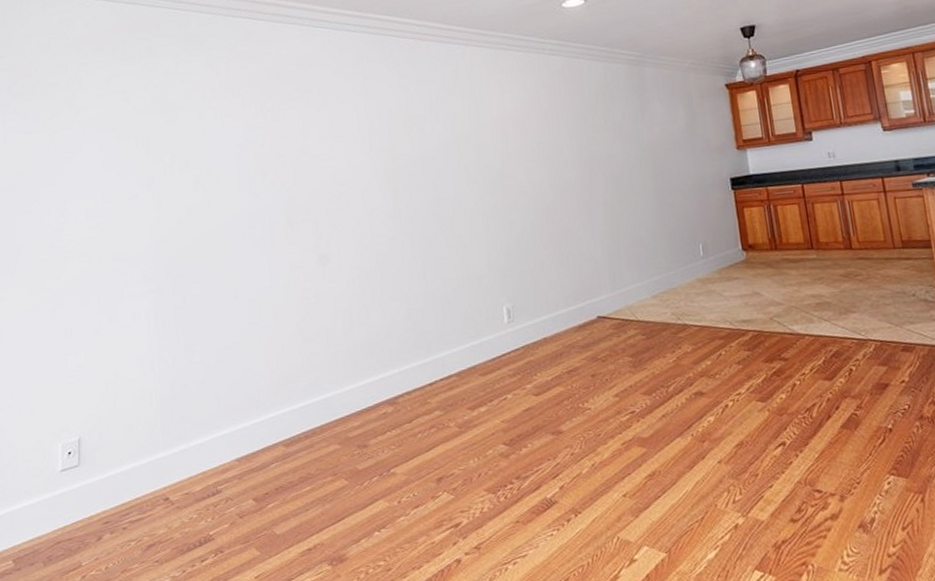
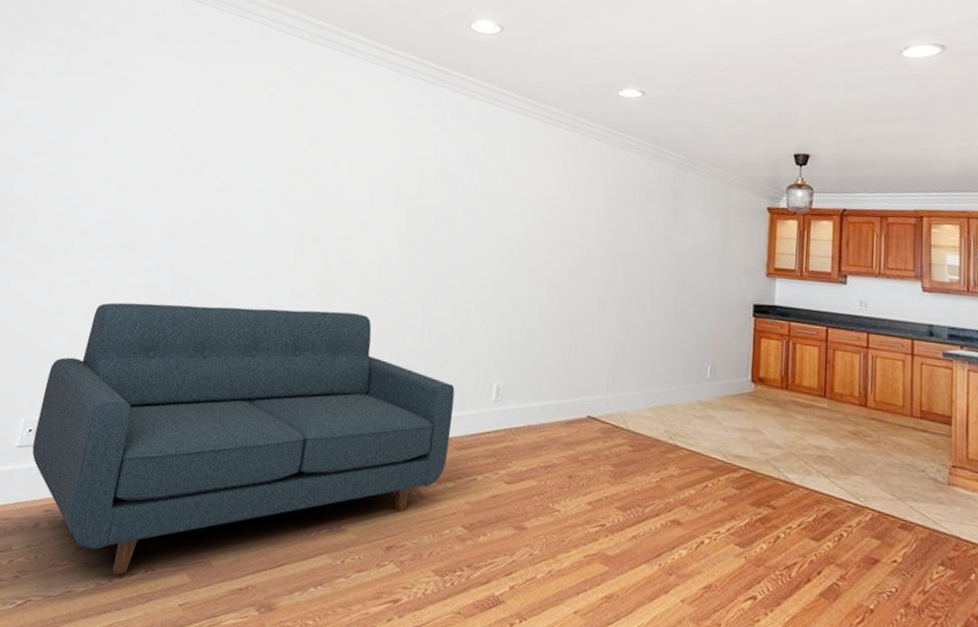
sofa: none [73,271,475,565] -> present [32,302,455,576]

